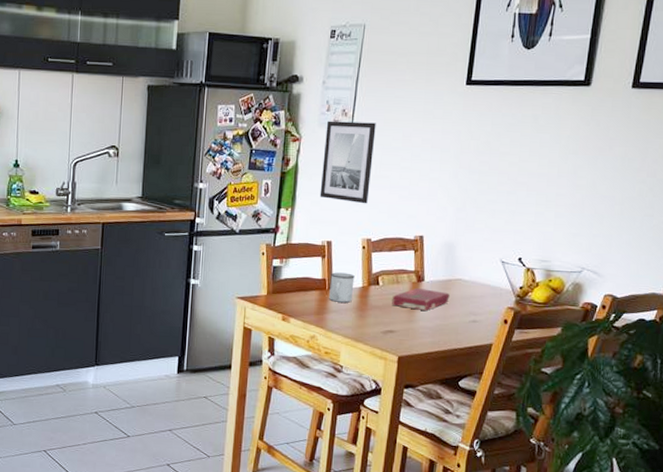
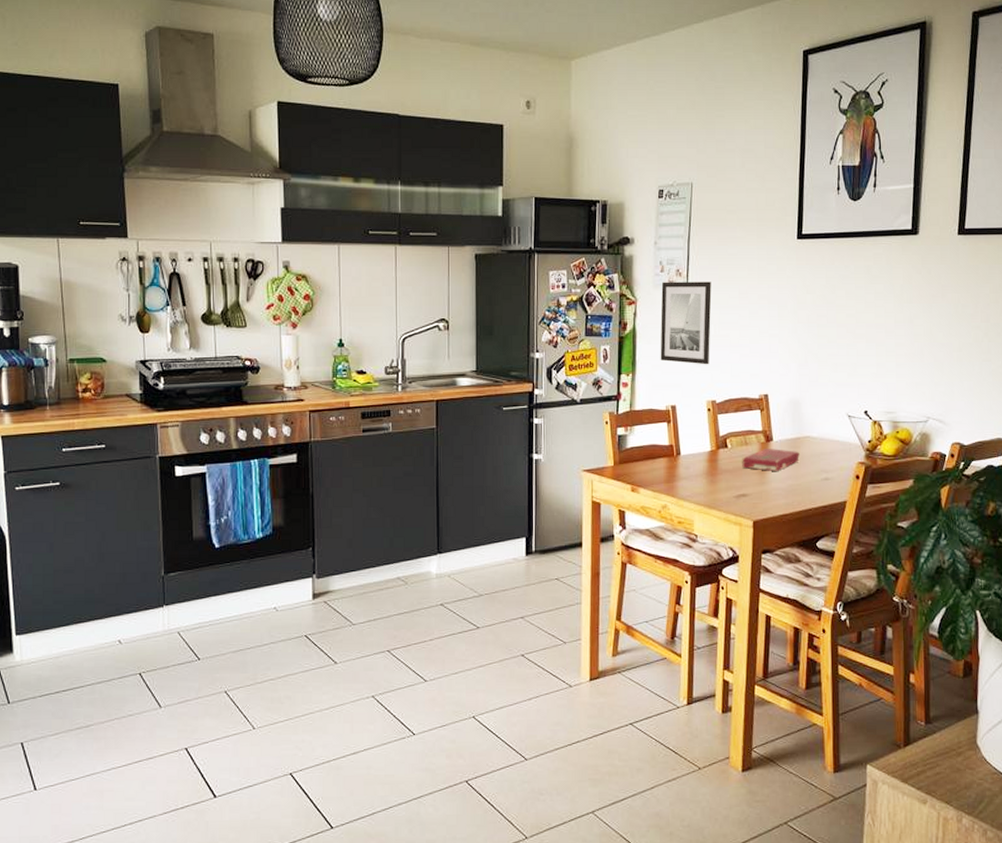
mug: present [329,272,355,303] -> none [677,437,702,468]

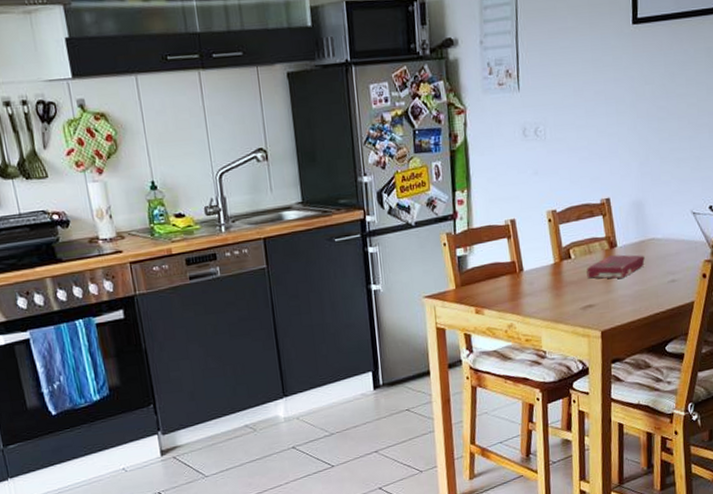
wall art: present [660,281,712,365] -> none [491,80,547,173]

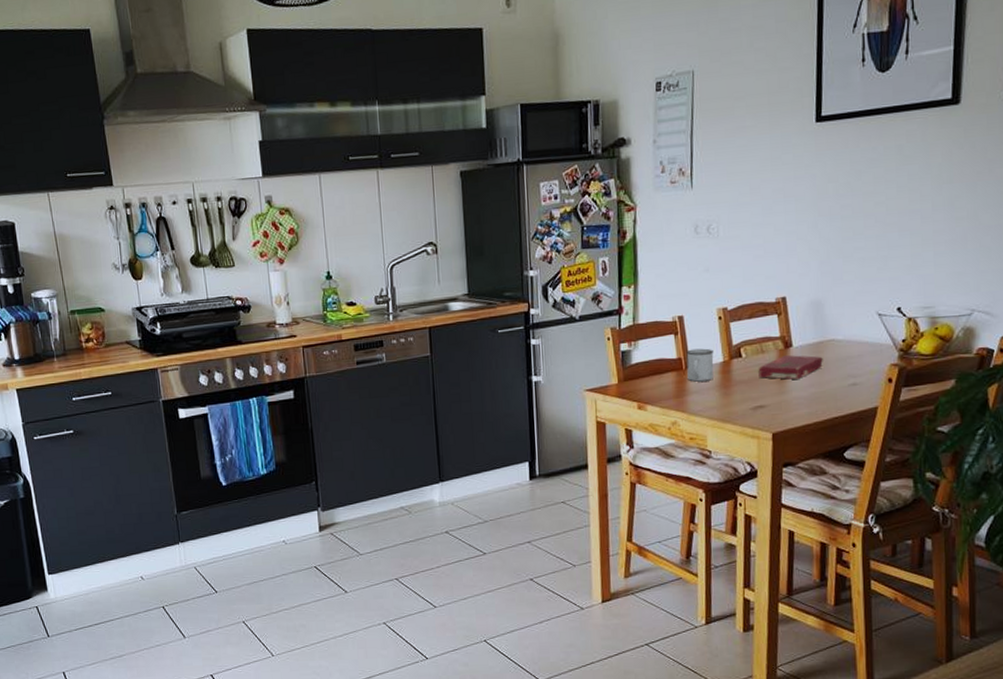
mug: none [519,251,546,285] -> present [686,348,714,382]

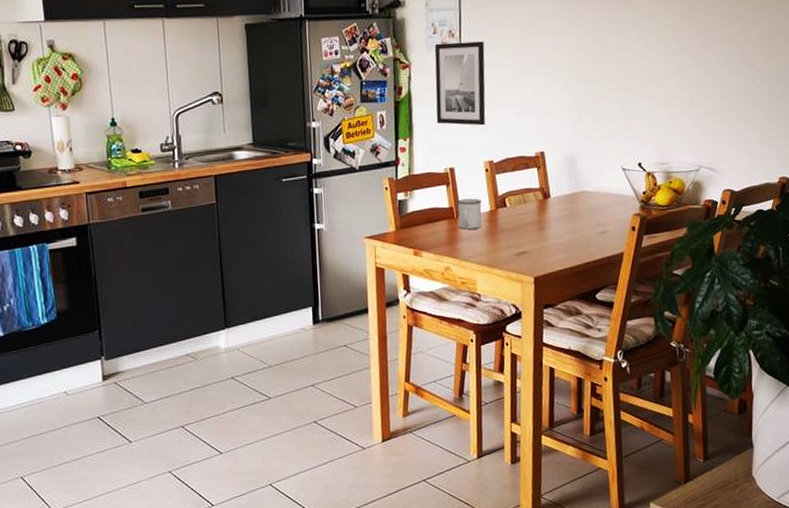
wall art: none [663,178,720,270] -> present [434,41,486,126]
book: present [758,355,824,380] -> none [521,205,578,228]

